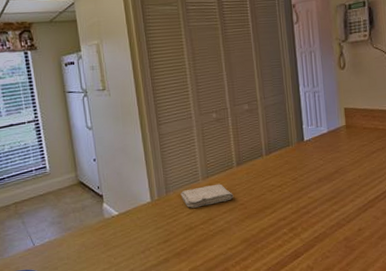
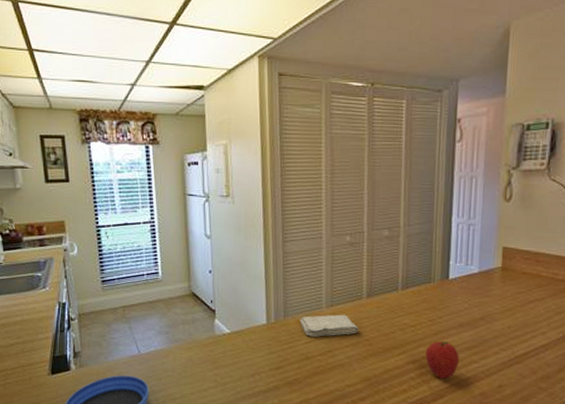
fruit: none [293,196,323,230] -> present [425,341,459,379]

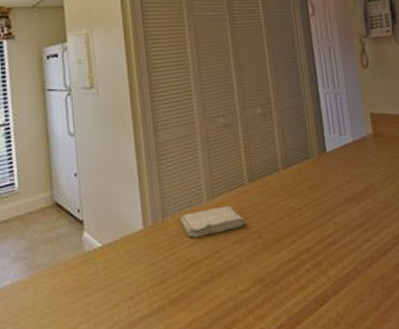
fruit: present [425,341,459,379] -> none [317,222,352,266]

